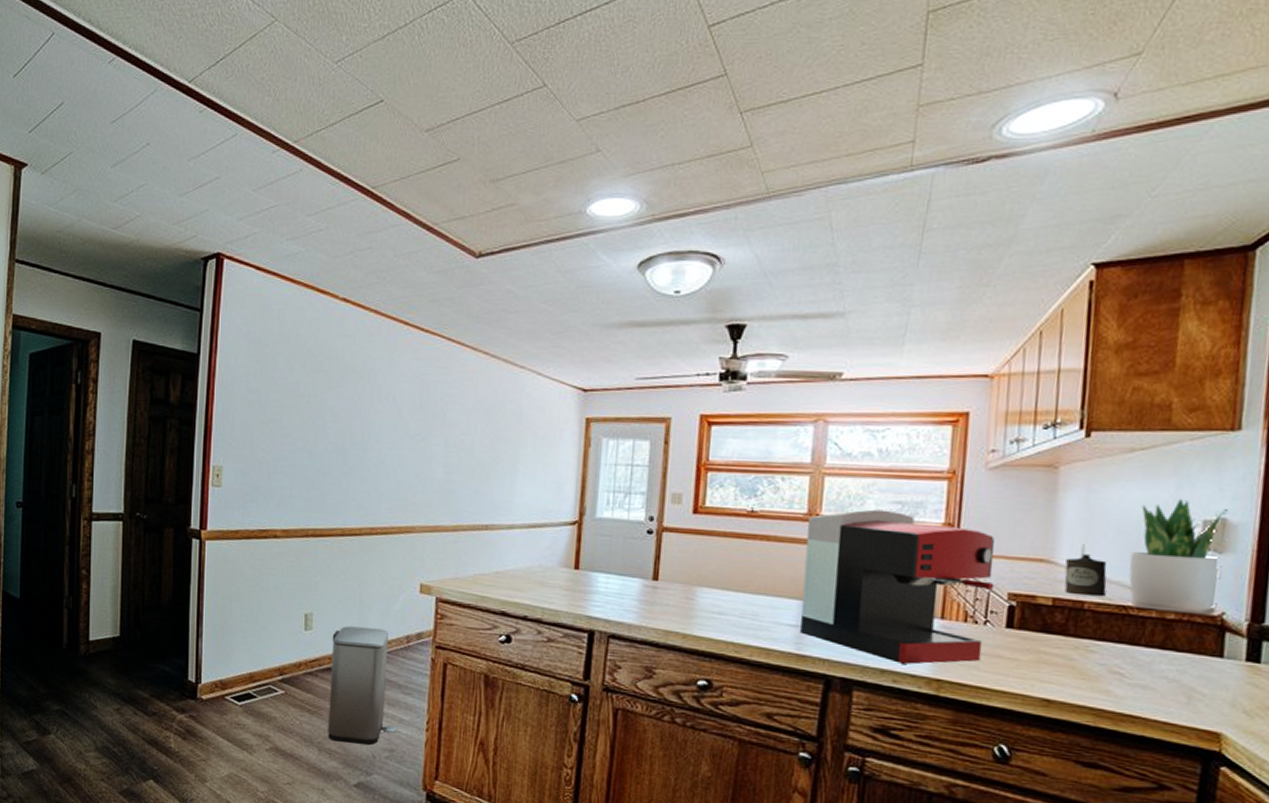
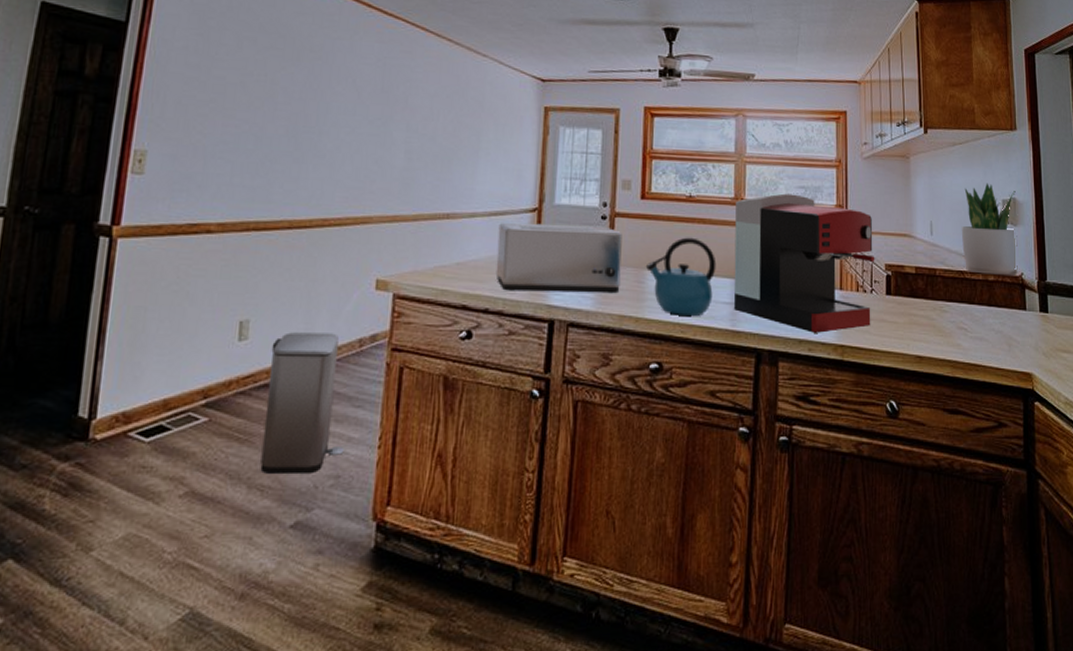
toaster: none [534,534,670,609] -> present [495,222,622,294]
kettle: none [696,554,781,637] -> present [645,237,716,317]
canister: present [1064,554,1107,597] -> none [921,229,949,264]

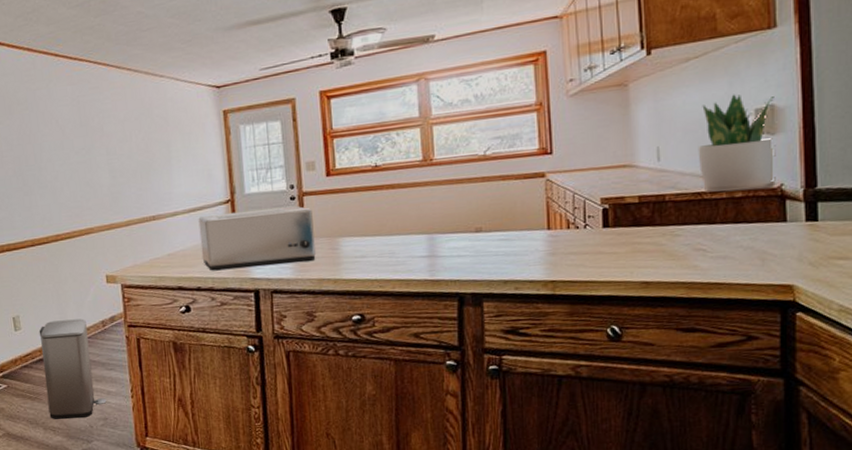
kettle: present [645,237,716,317] -> none [338,203,410,273]
coffee maker: present [733,193,875,333] -> none [425,145,588,273]

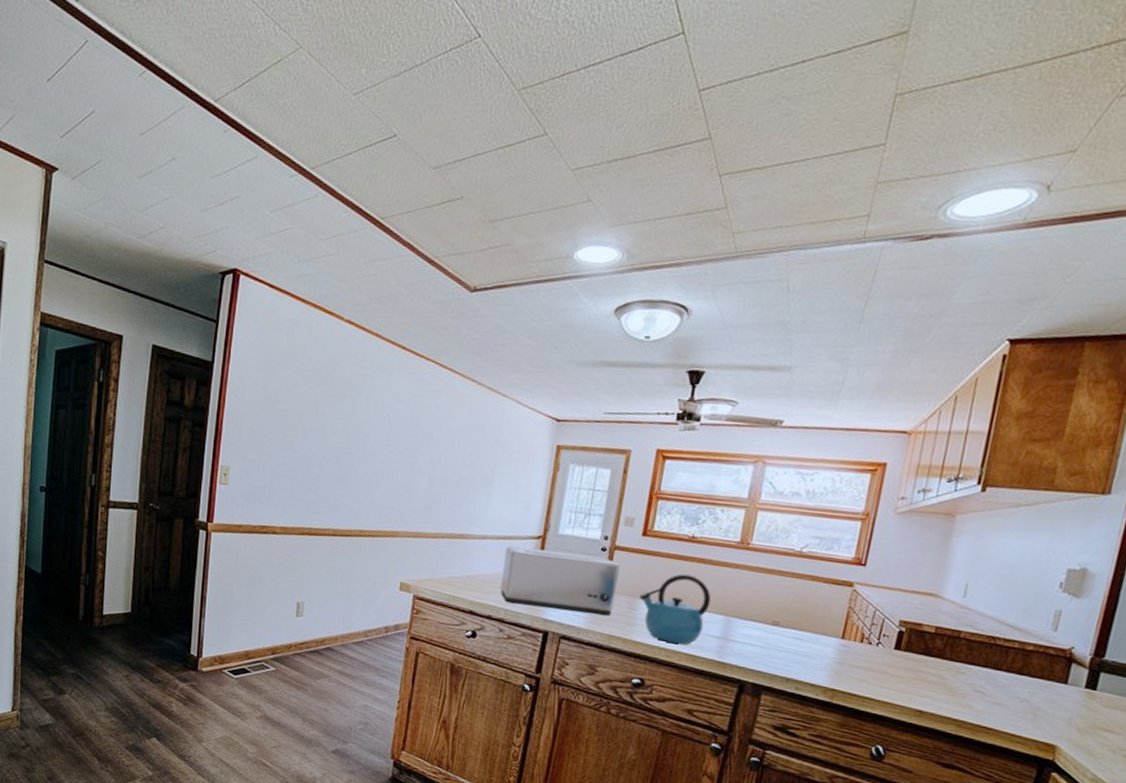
pedal bin: present [39,318,107,419] -> none [311,615,372,718]
kettle: none [338,203,410,273] -> present [639,574,711,645]
planter: present [698,94,776,193] -> none [999,549,1088,649]

